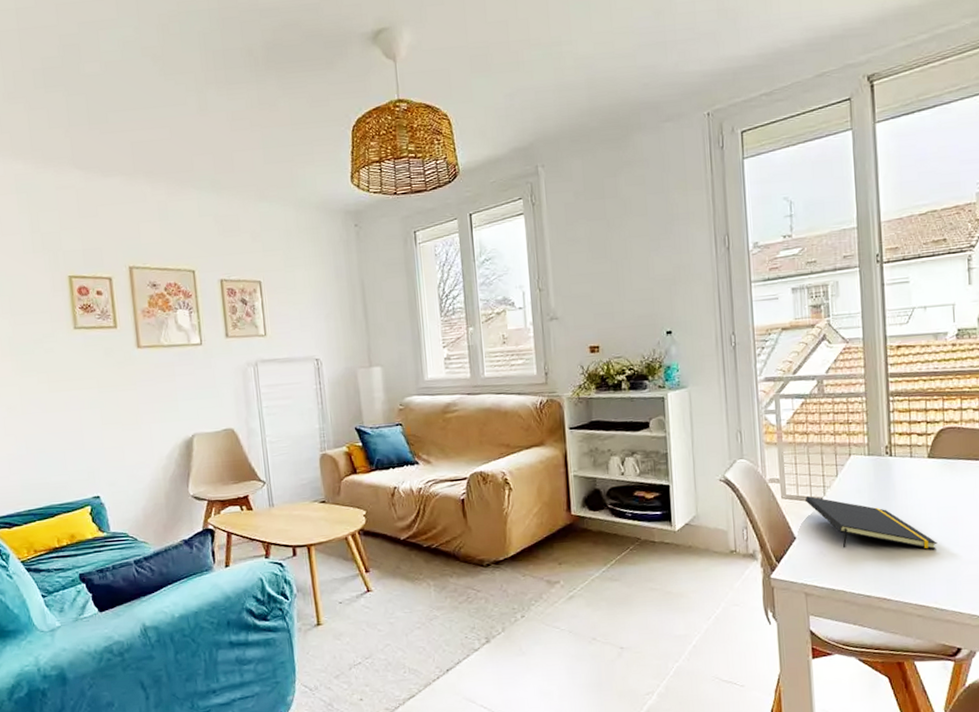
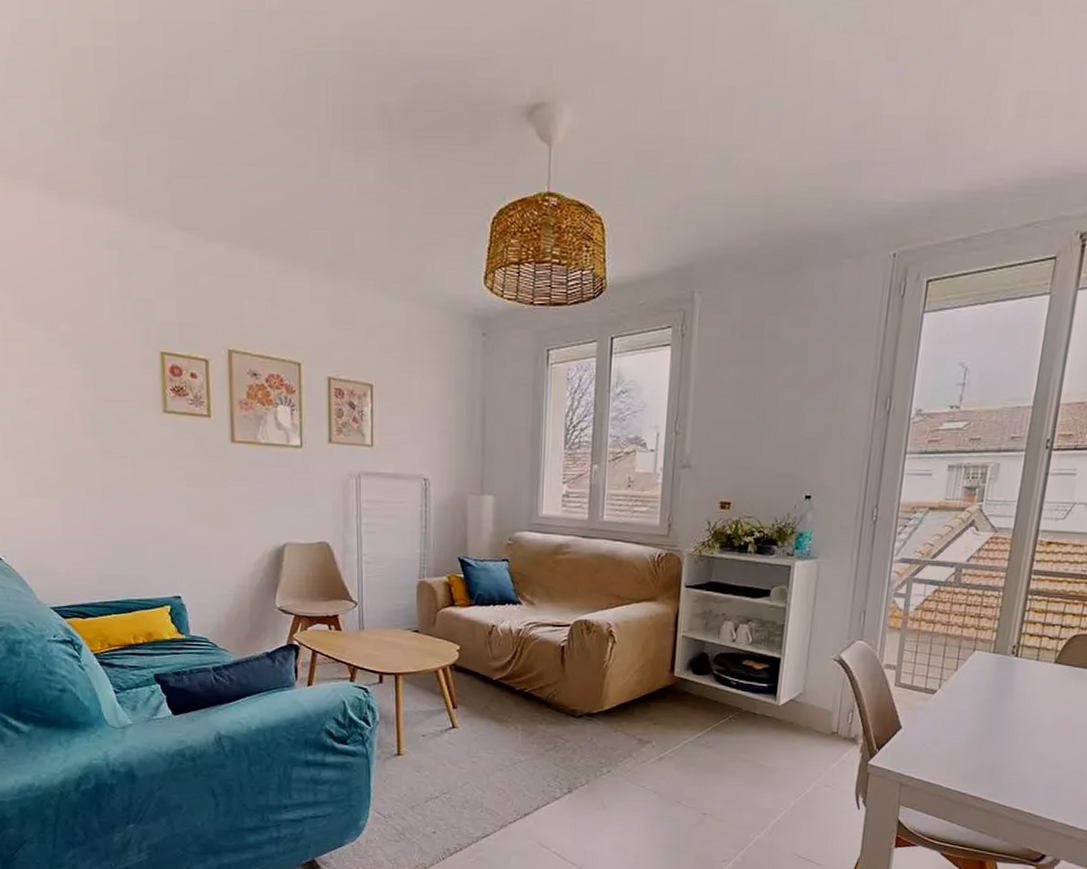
notepad: present [806,496,937,550] -> none [919,687,1045,757]

